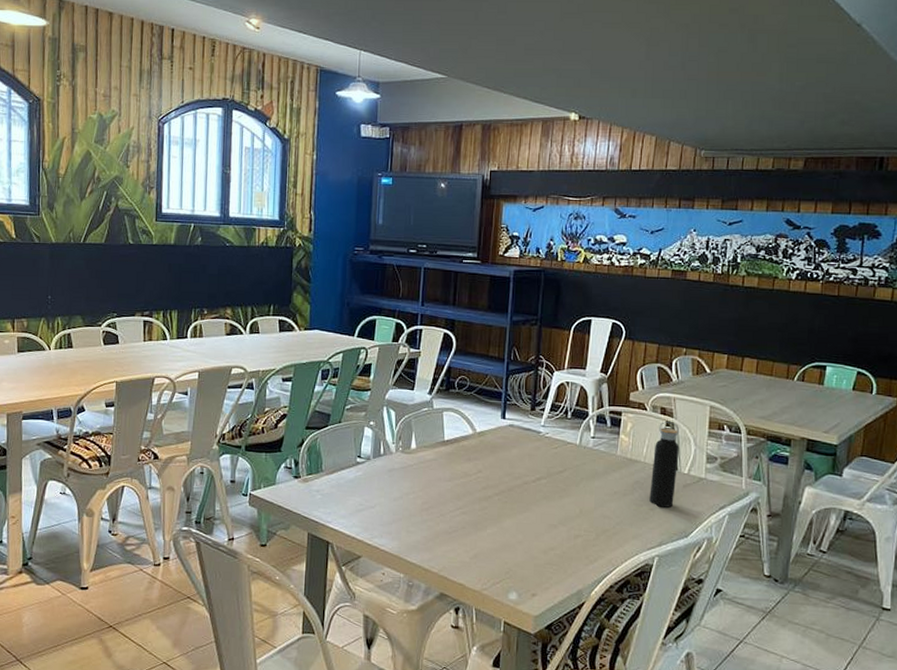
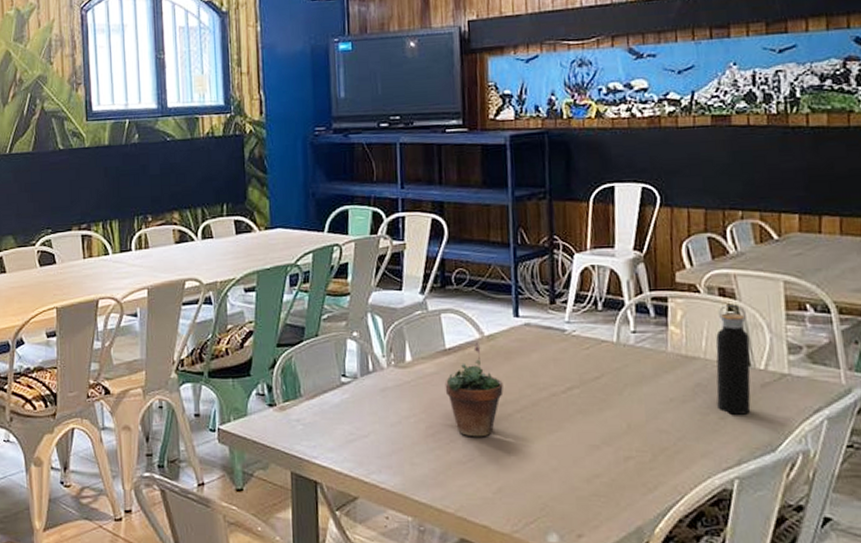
succulent plant: none [440,436,487,514] -> present [444,342,504,437]

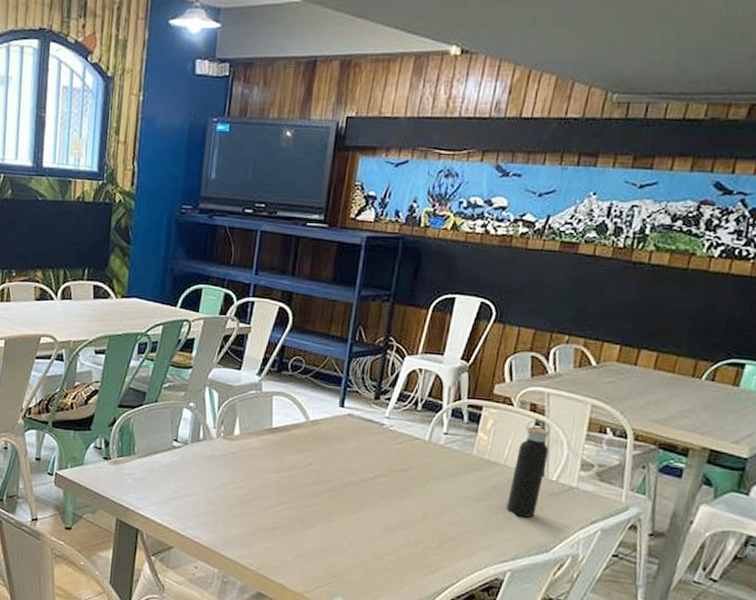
succulent plant: present [444,342,504,437] -> none [265,425,319,509]

